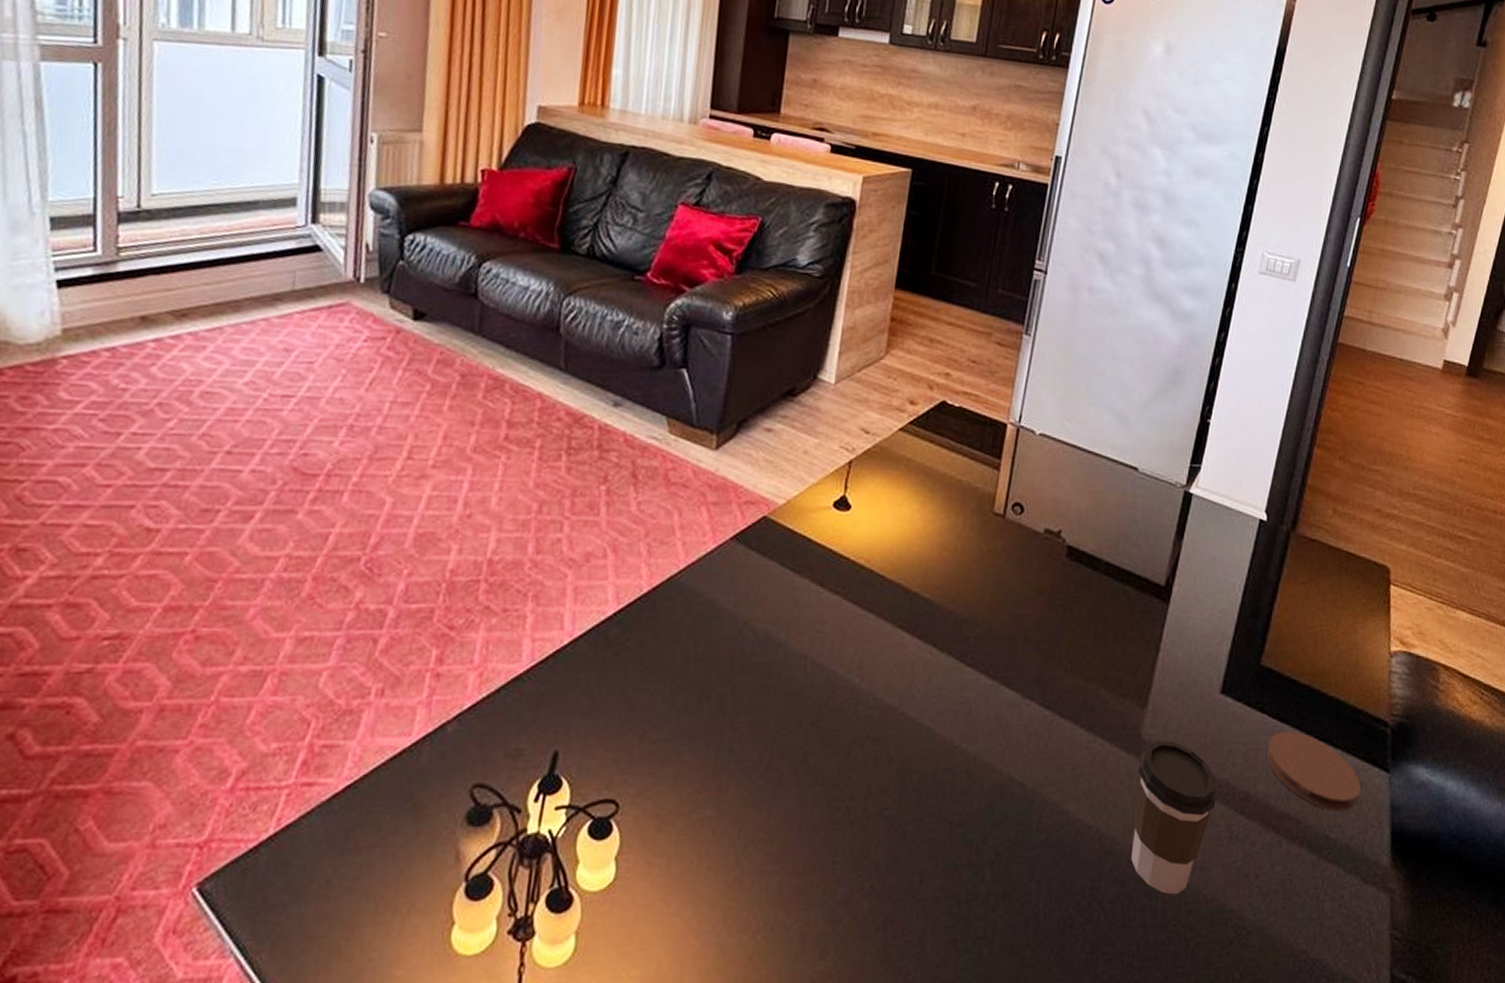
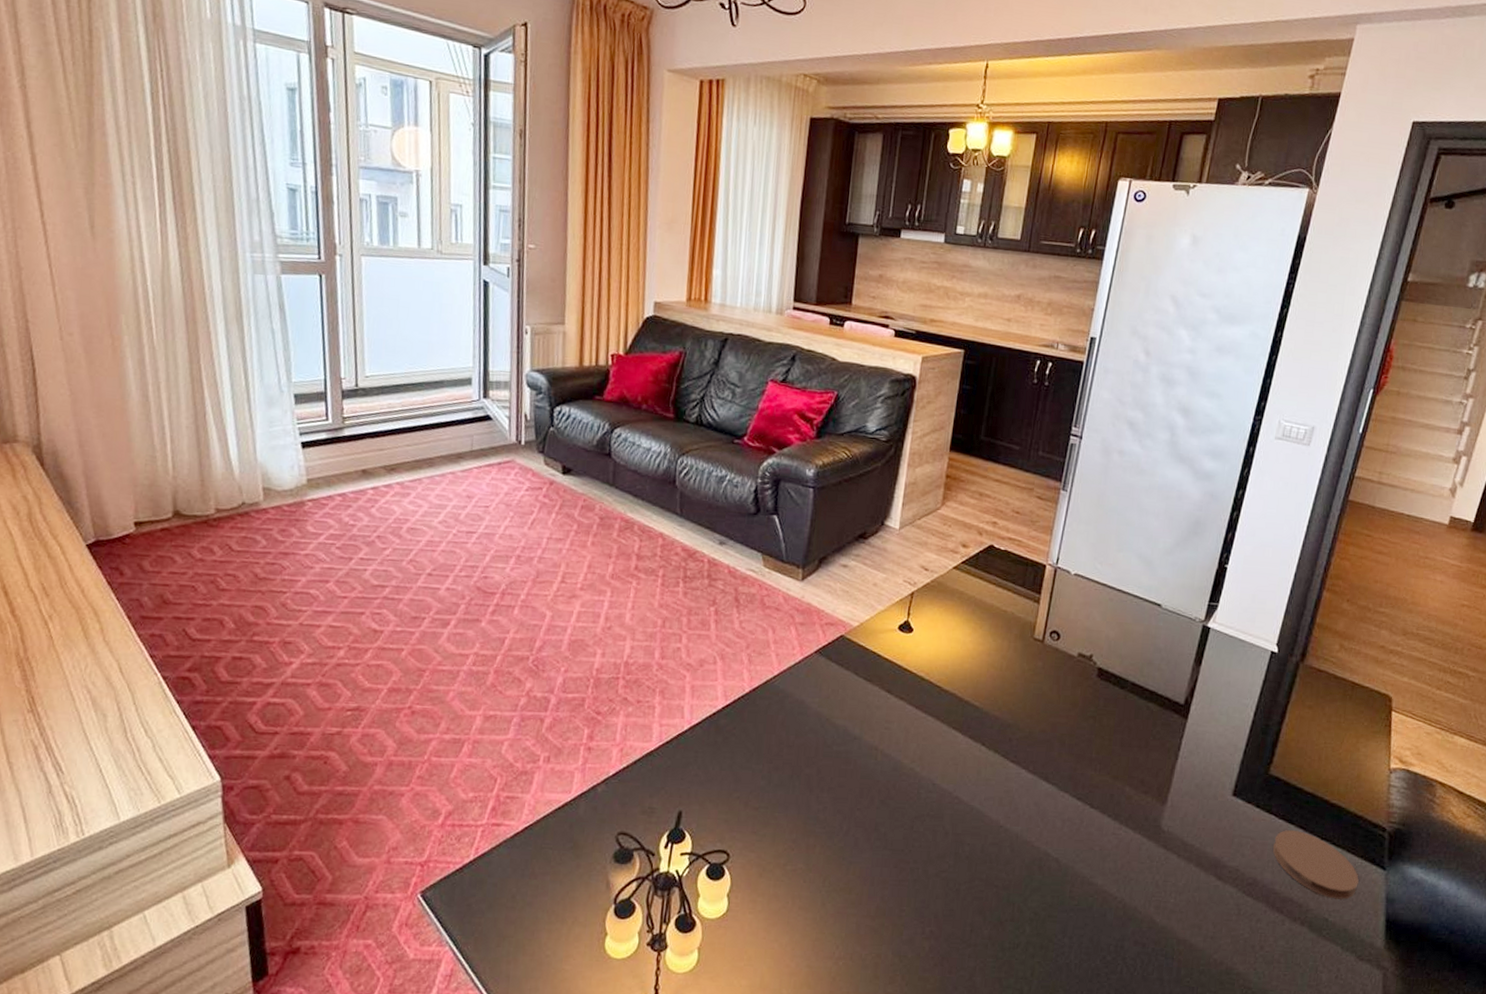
coffee cup: present [1131,740,1217,894] -> none [1151,831,1227,956]

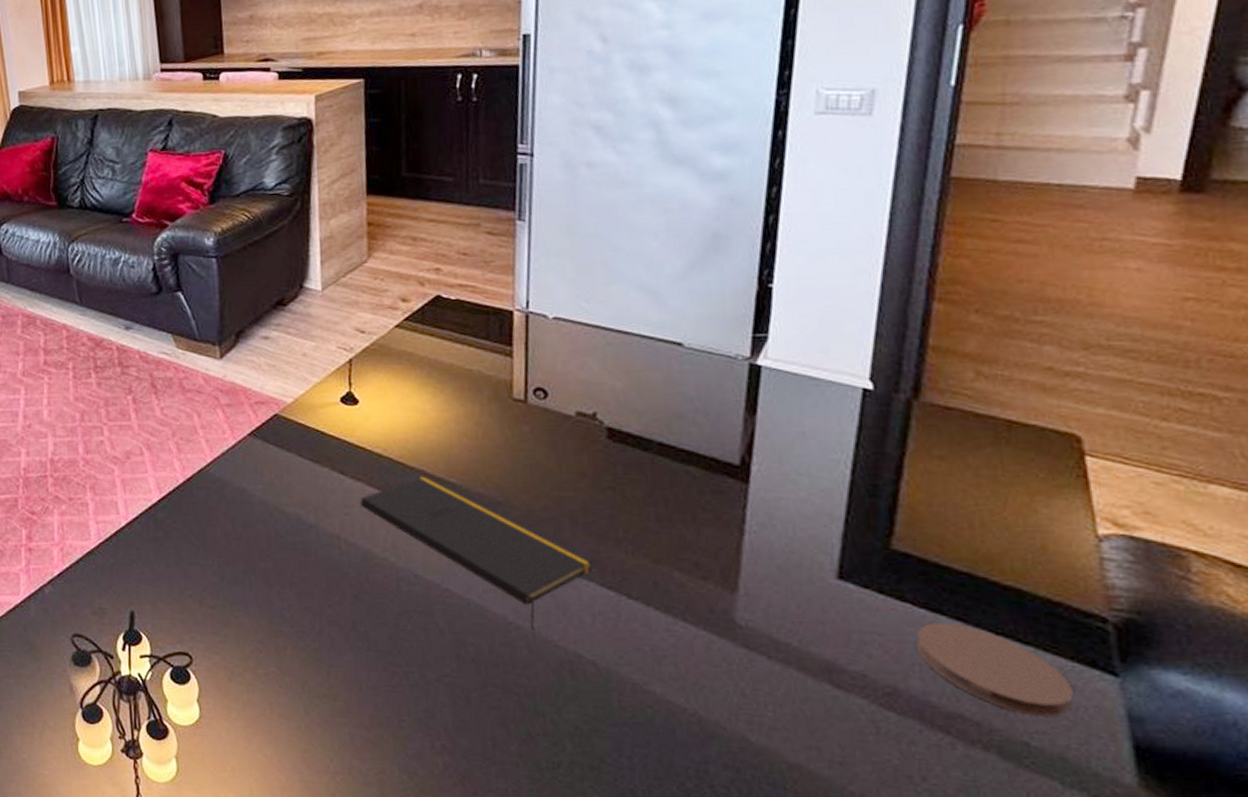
notepad: none [900,698,1071,833] -> present [360,475,593,630]

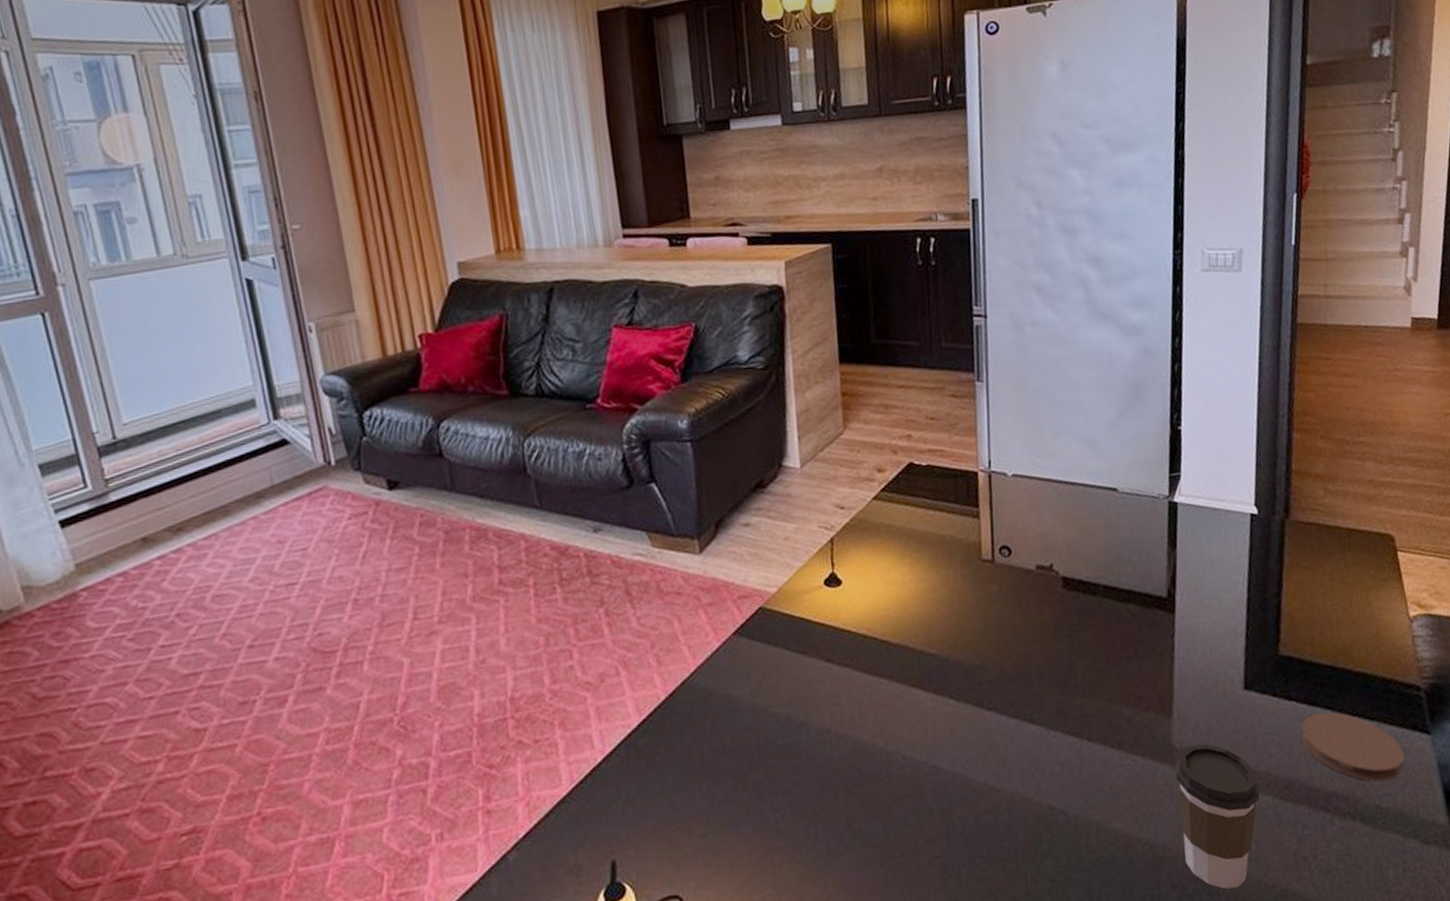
notepad: present [360,475,593,630] -> none [848,649,1059,791]
coffee cup: none [737,625,850,787] -> present [1175,744,1260,889]

